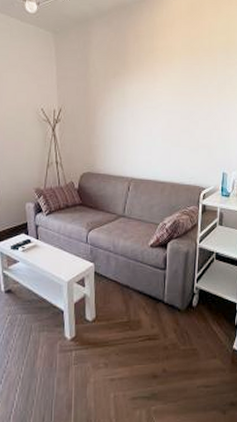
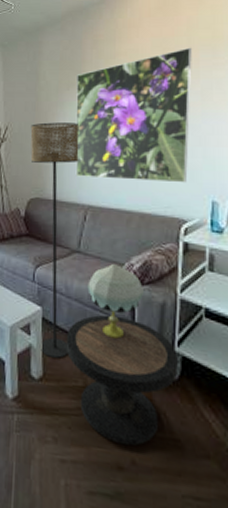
floor lamp: none [82,106,124,302] -> present [30,122,80,358]
side table: none [114,264,198,360] -> present [66,315,180,446]
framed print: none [121,48,212,159] -> present [75,47,192,183]
table lamp: none [131,225,173,282] -> present [87,264,143,339]

